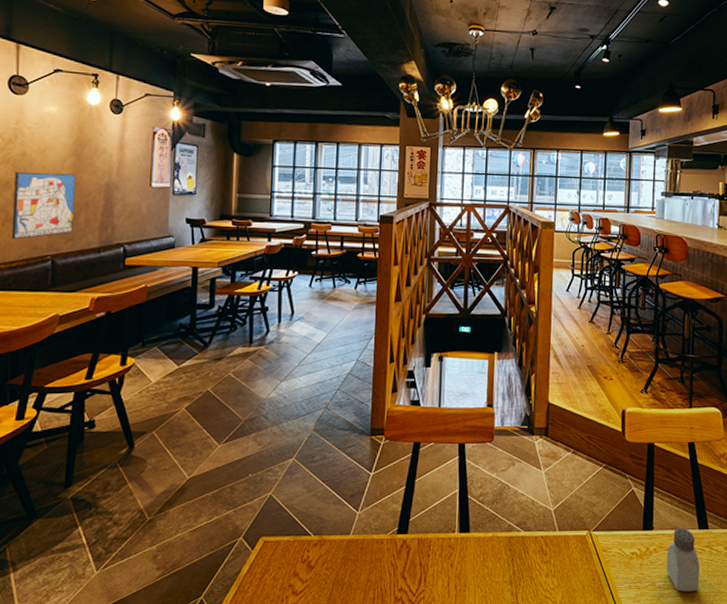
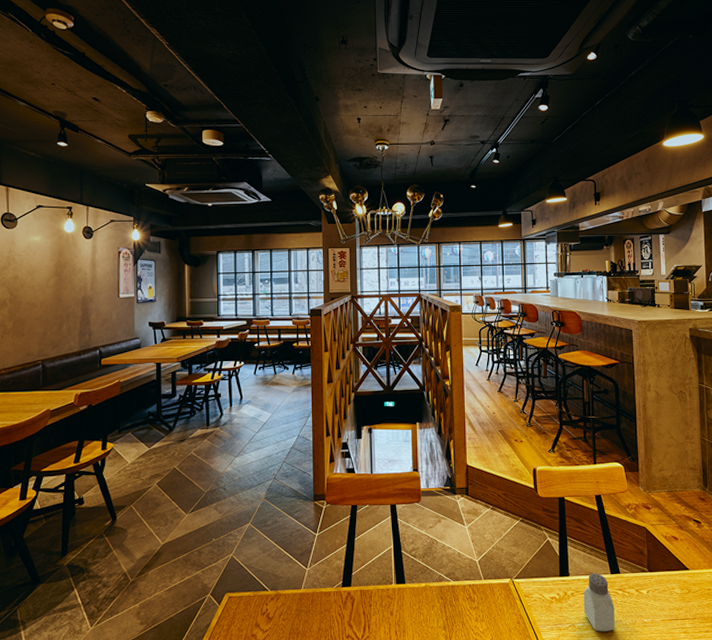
wall art: present [11,171,76,240] -> none [9,291,59,349]

